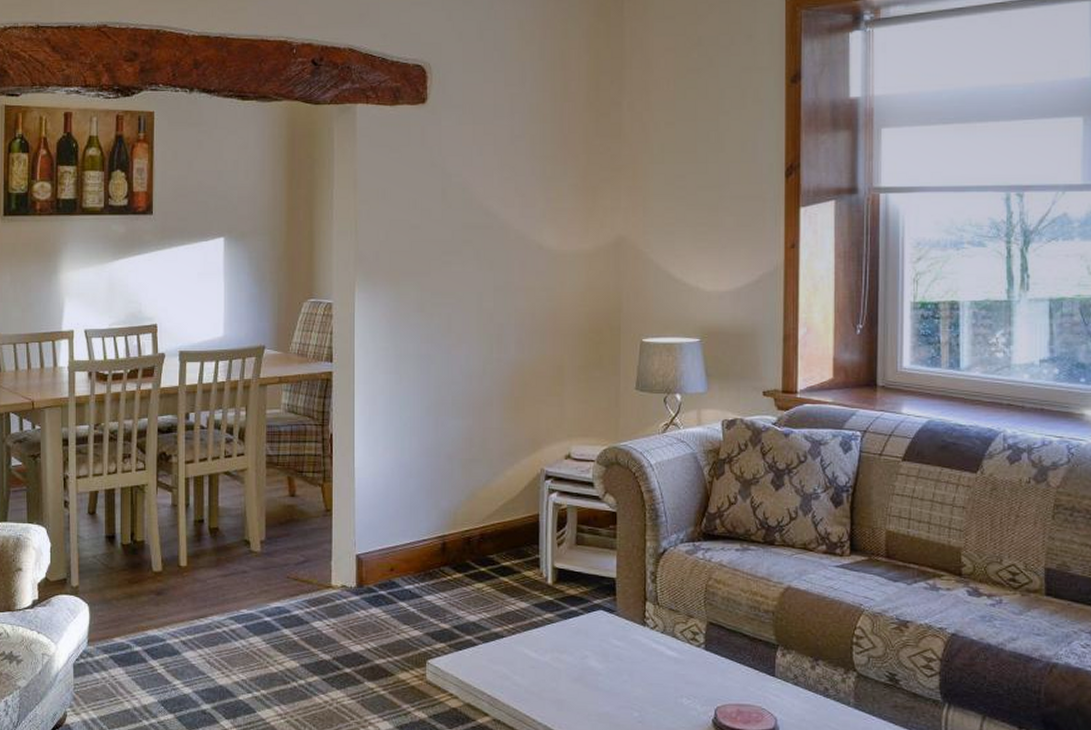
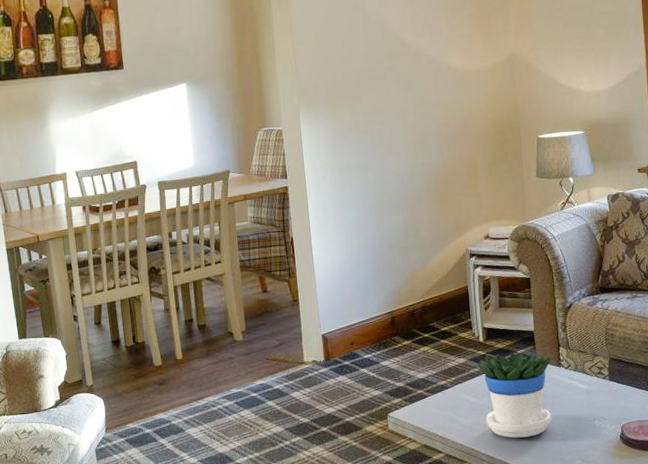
flowerpot: none [542,601,634,709] -> present [477,352,552,438]

